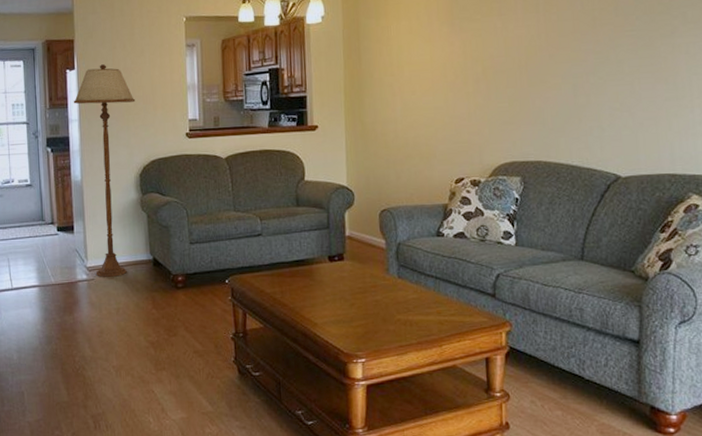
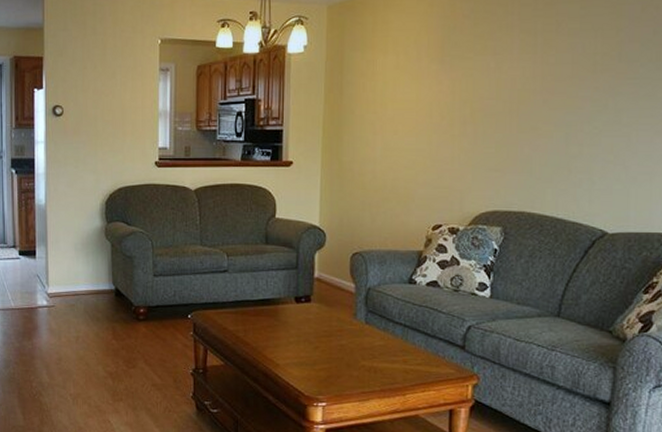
floor lamp: present [73,64,136,277] -> none [40,85,105,305]

